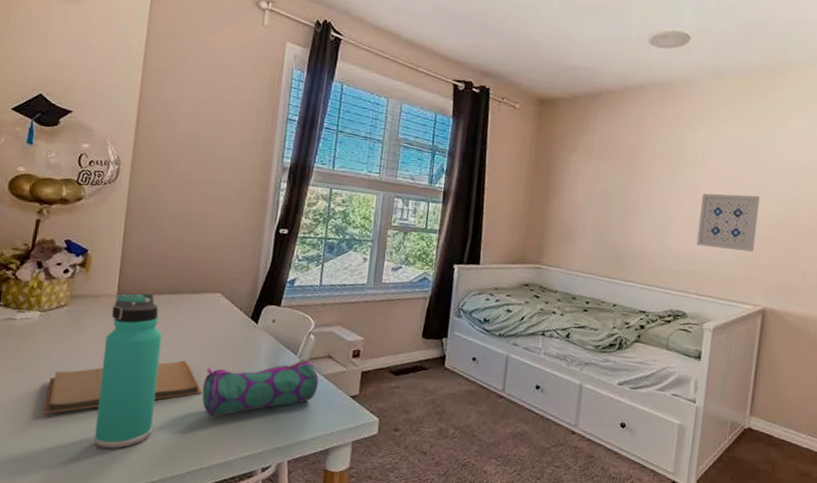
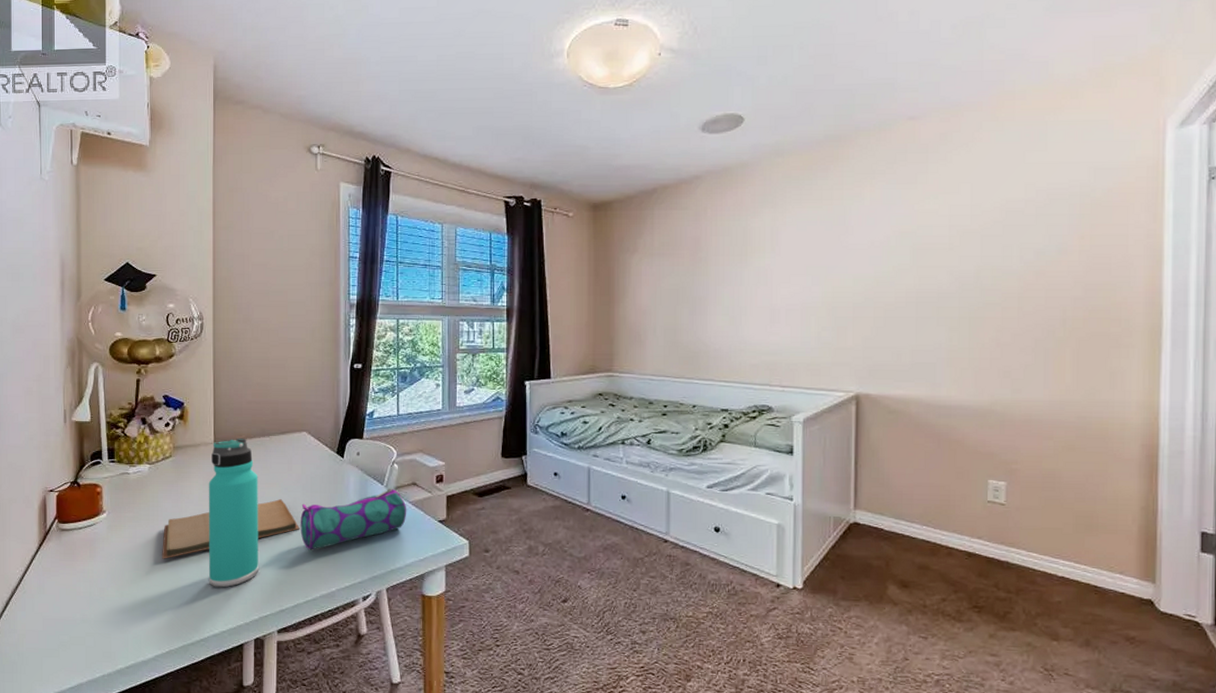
wall art: present [696,193,760,252] -> none [775,275,840,335]

